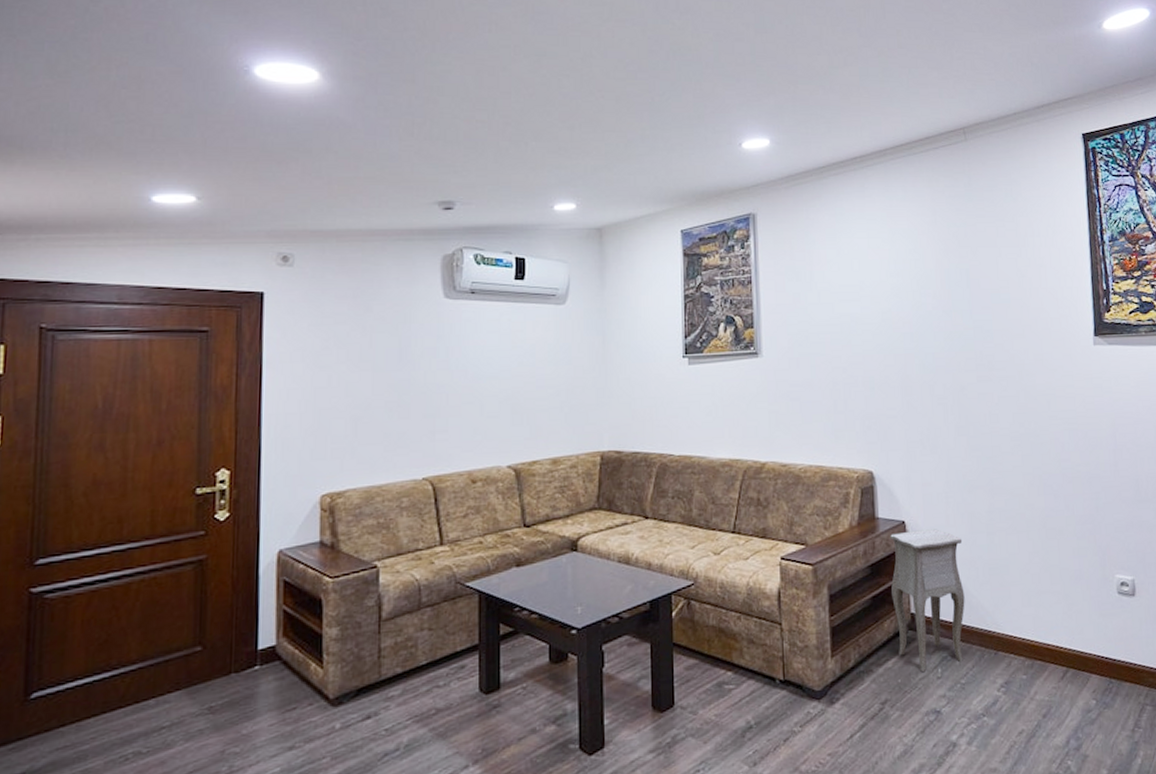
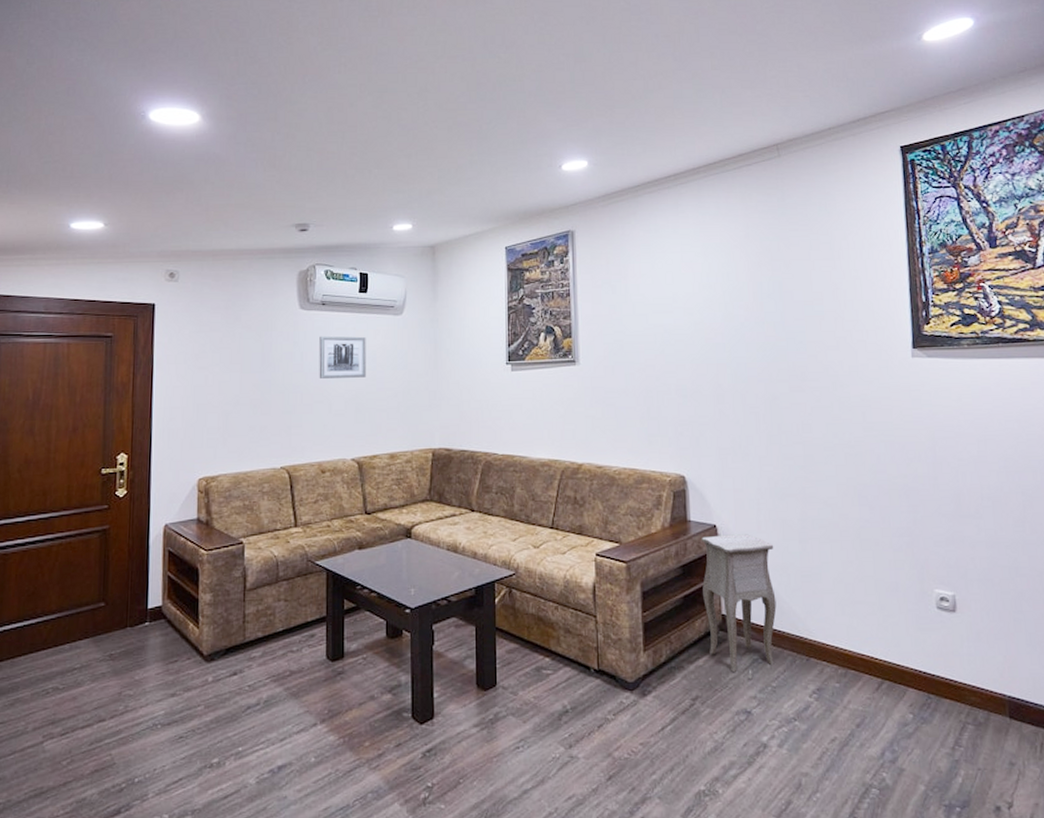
wall art: none [468,328,523,377] -> present [319,335,366,378]

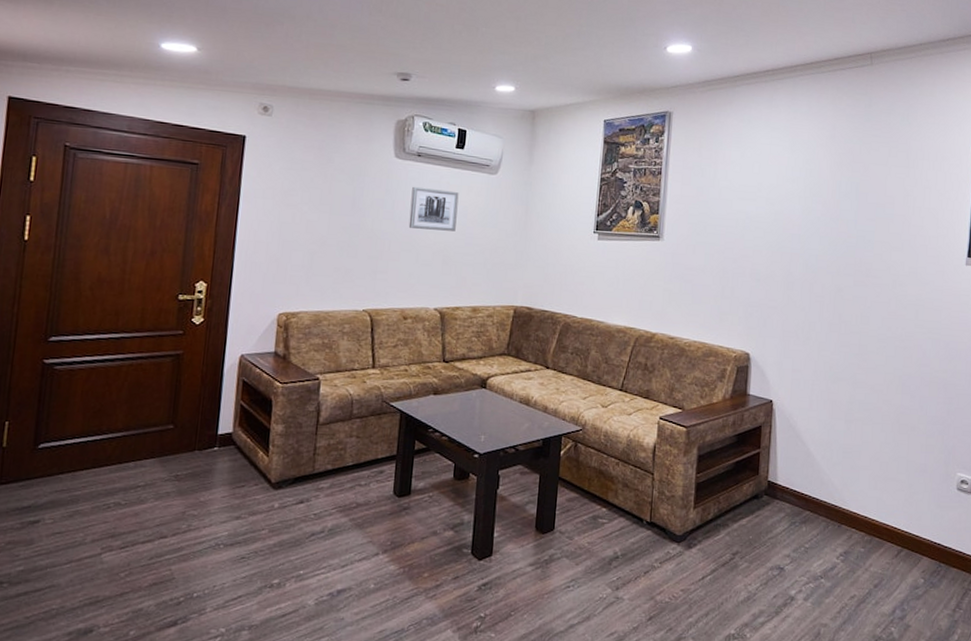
side table: present [702,534,777,680] -> none [753,409,822,540]

